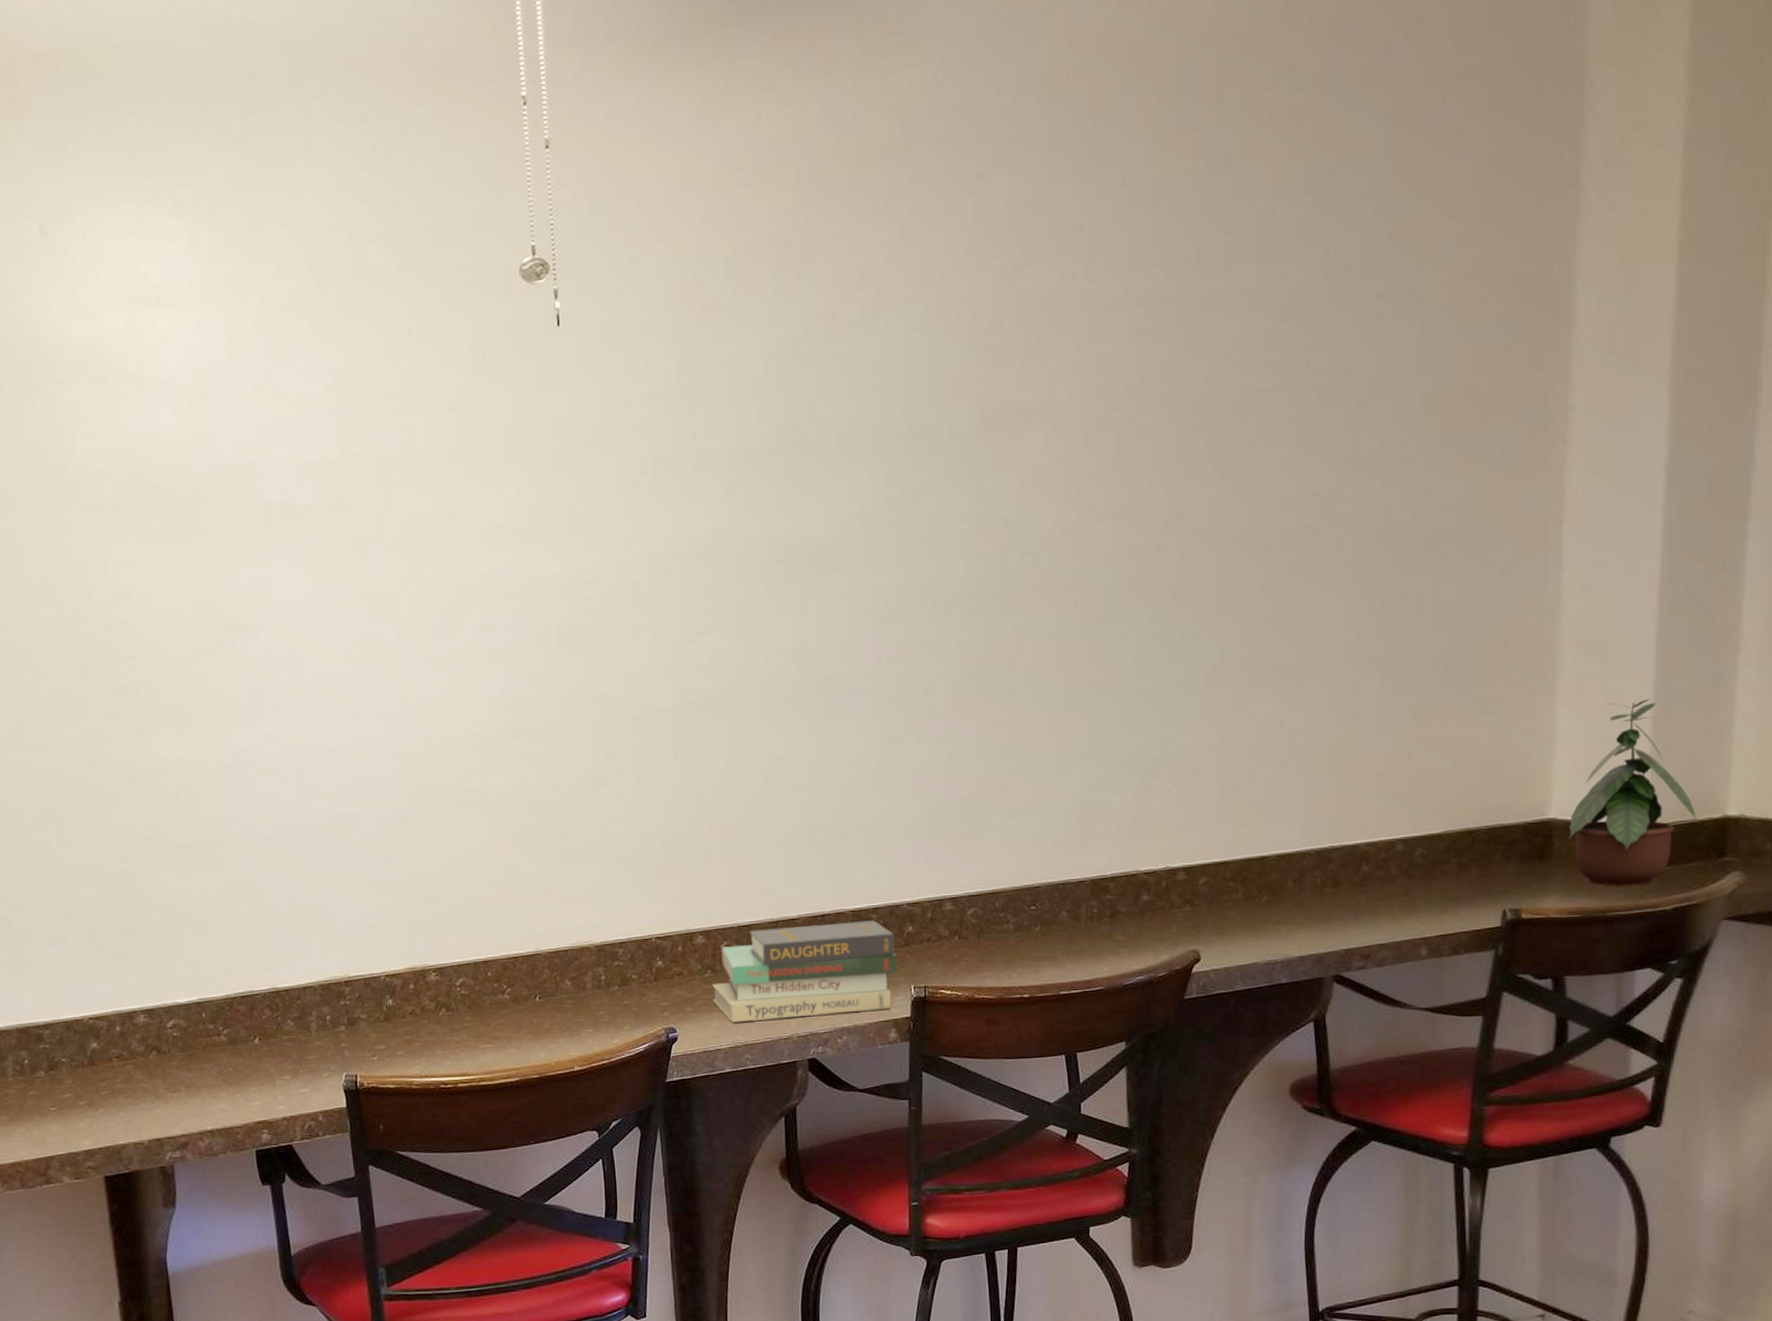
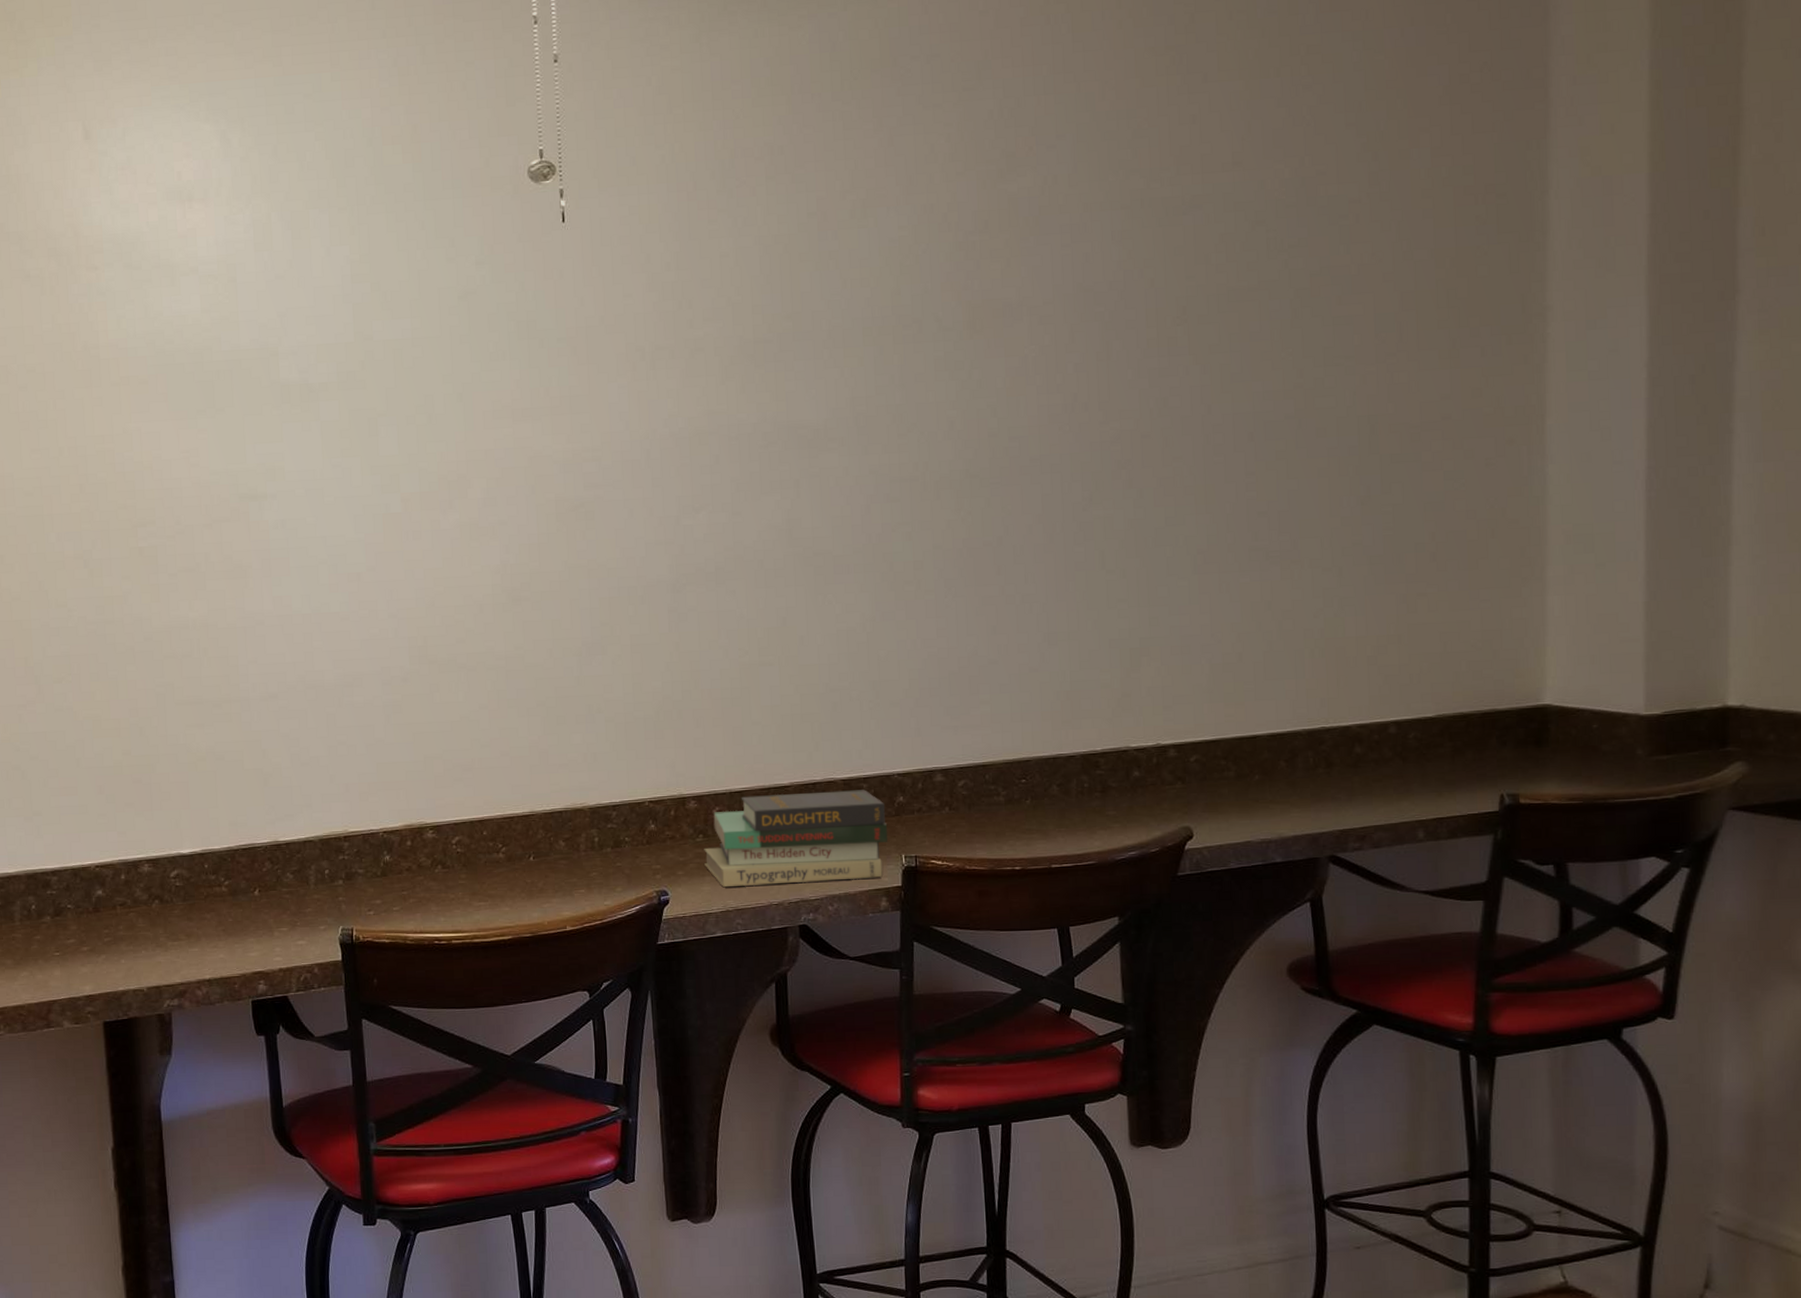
potted plant: present [1569,695,1697,887] -> none [1565,585,1697,774]

